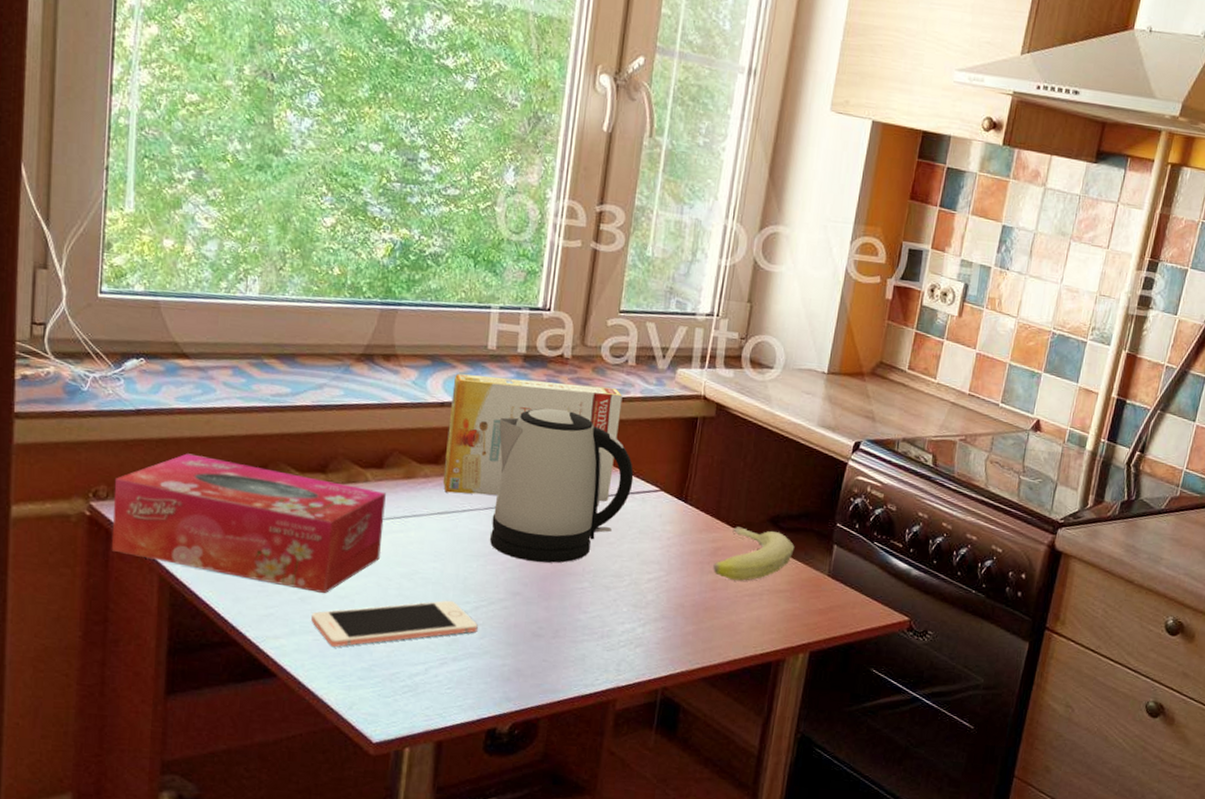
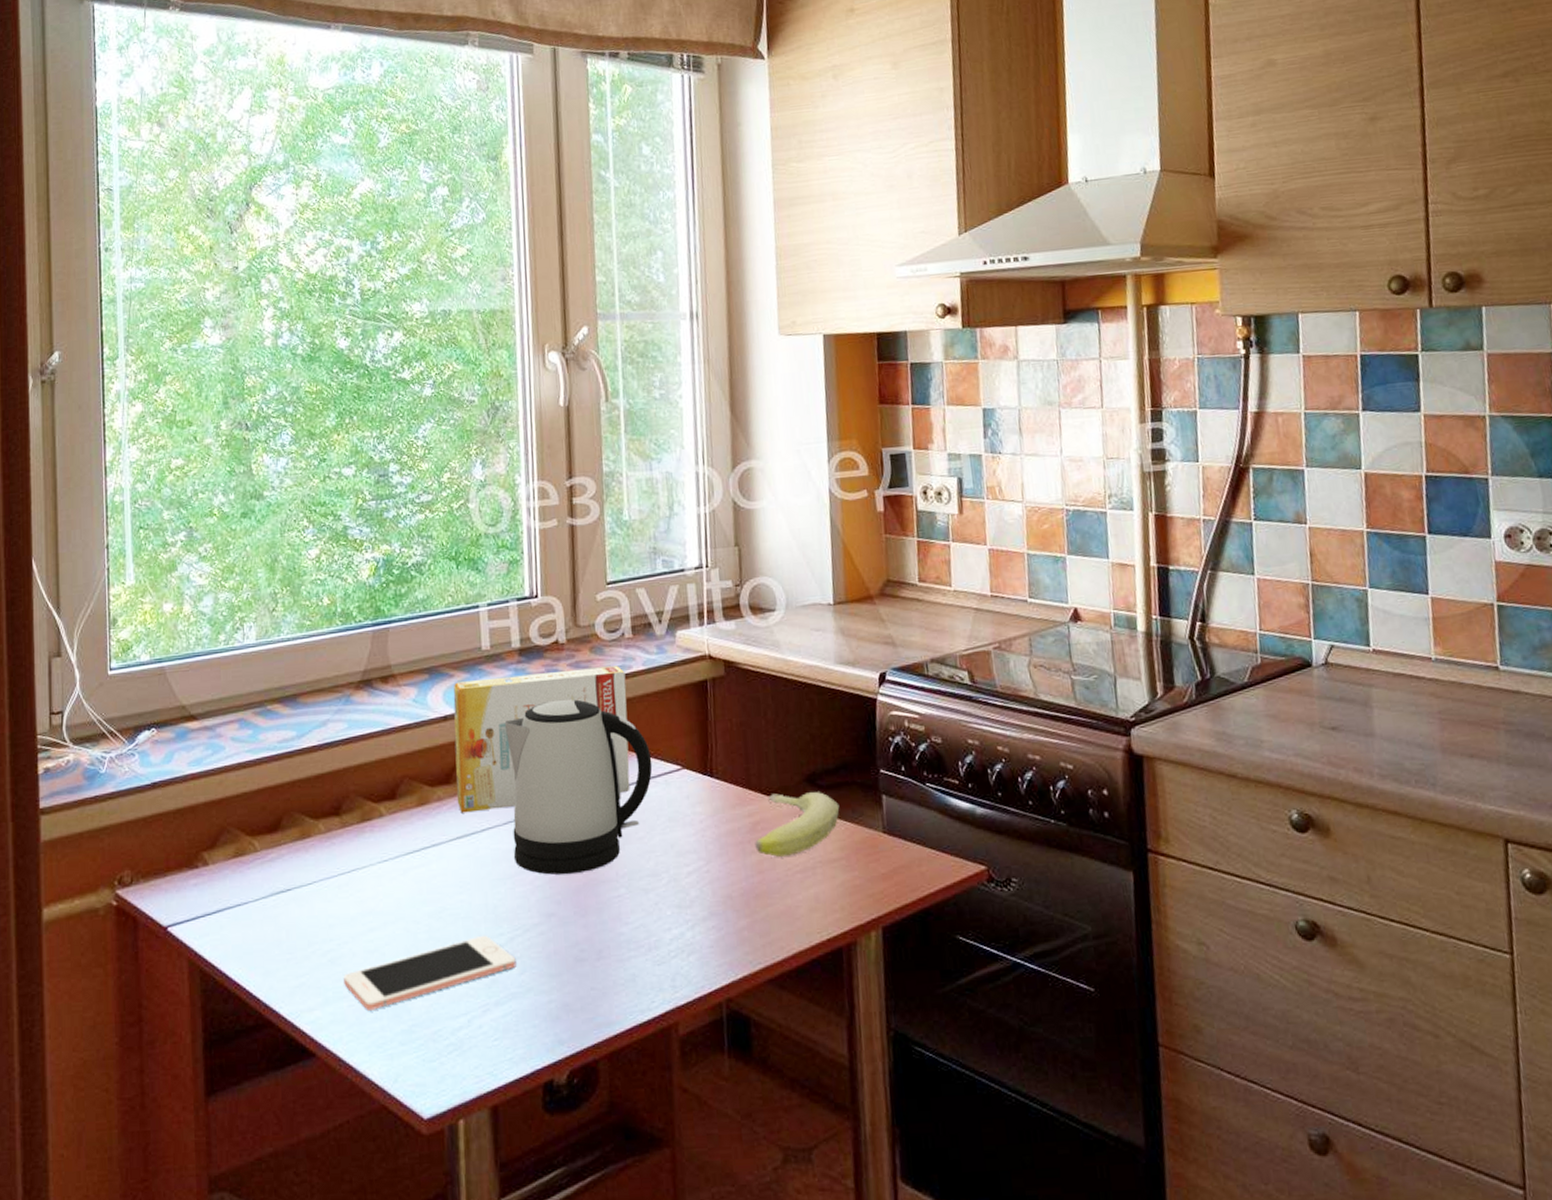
tissue box: present [111,453,386,593] -> none [137,819,405,951]

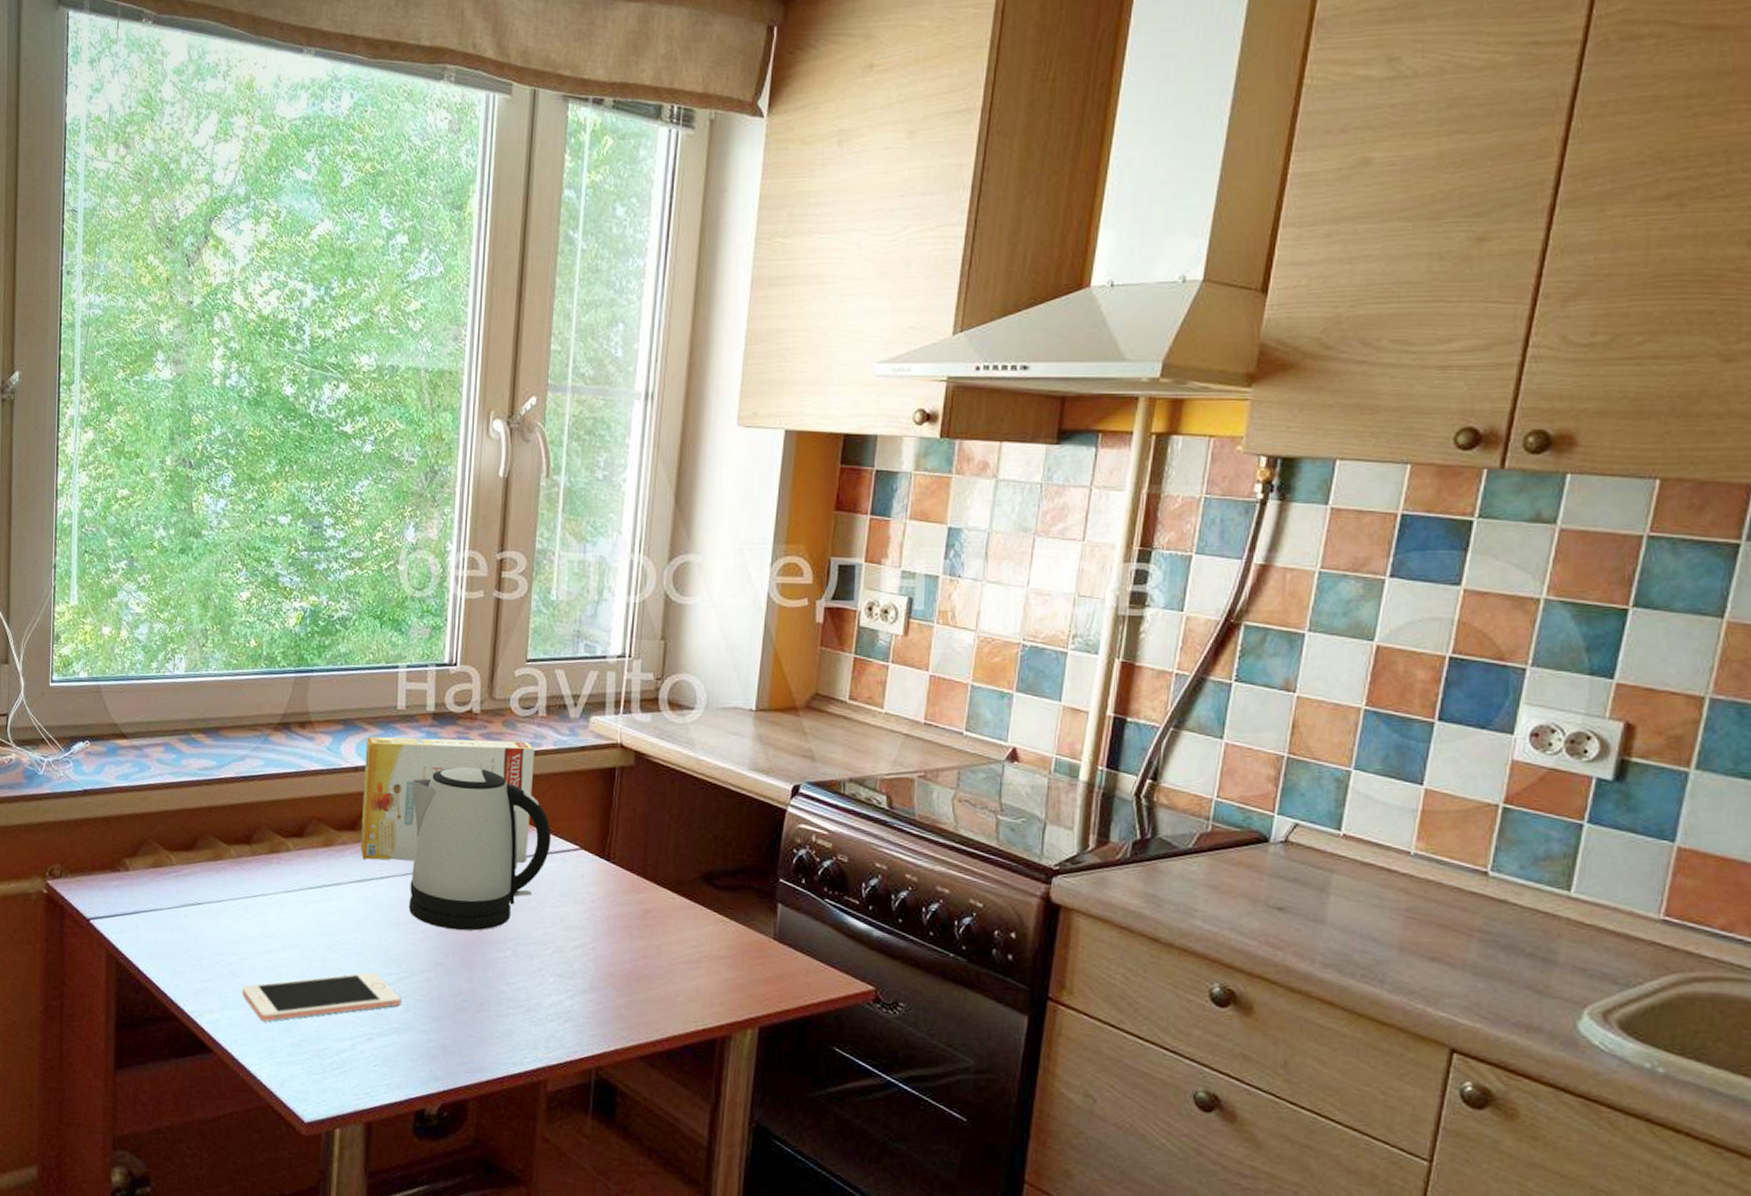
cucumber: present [755,792,840,857] -> none [643,886,733,947]

